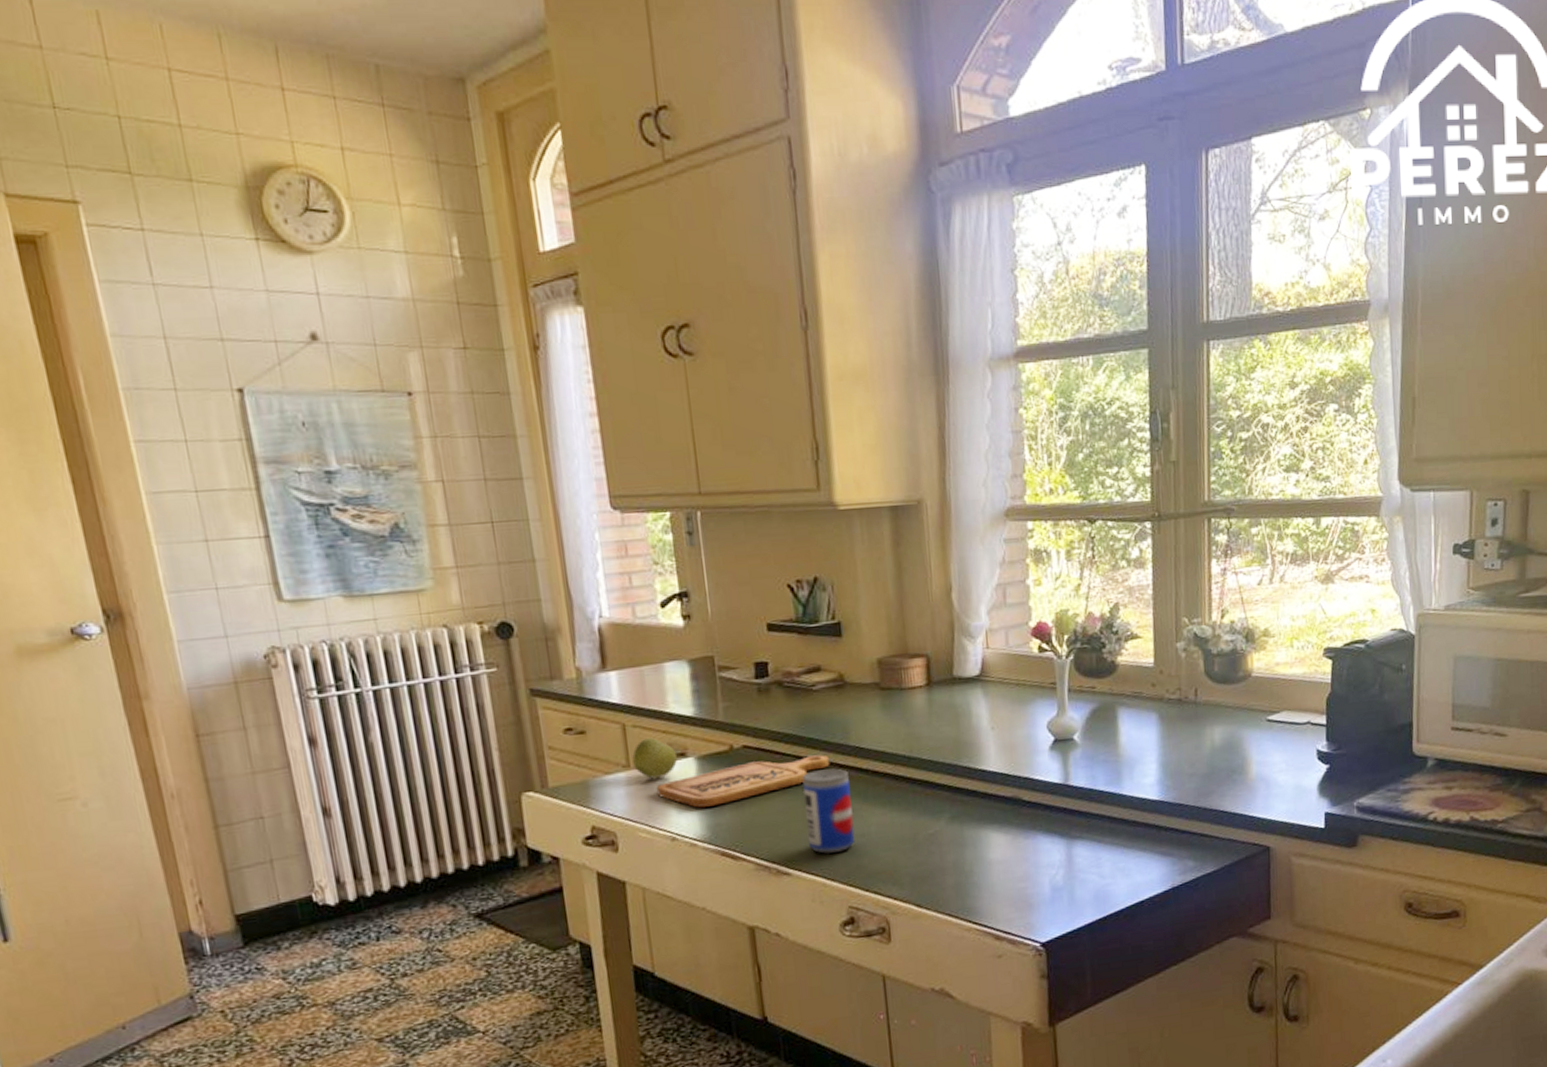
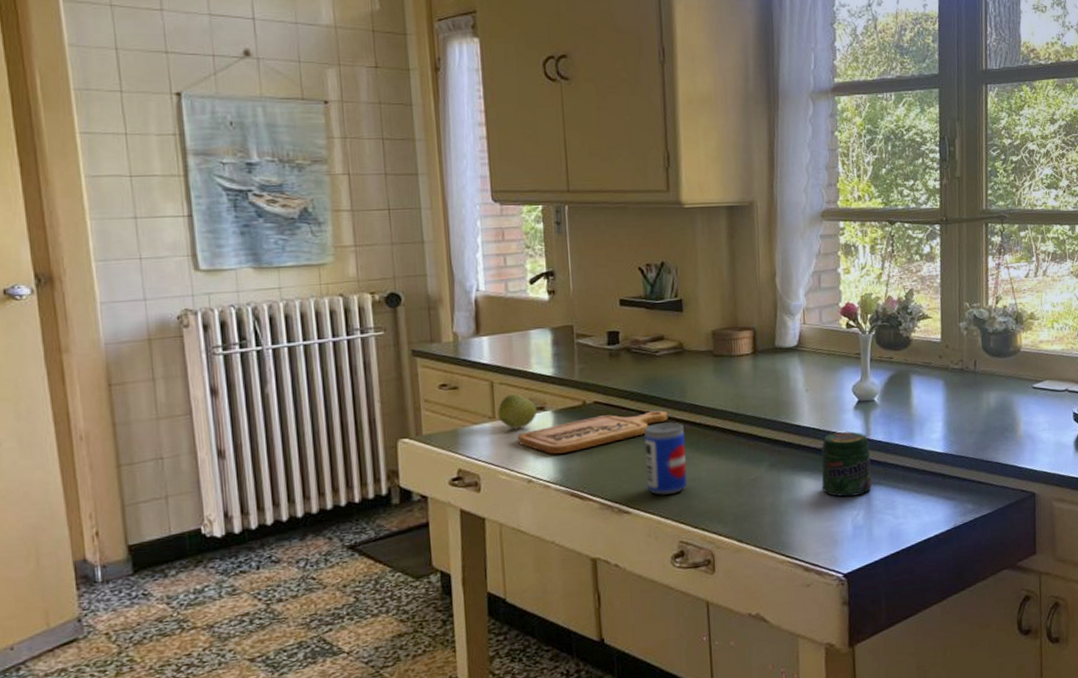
jar: none [1012,776,1072,854] -> present [821,431,871,497]

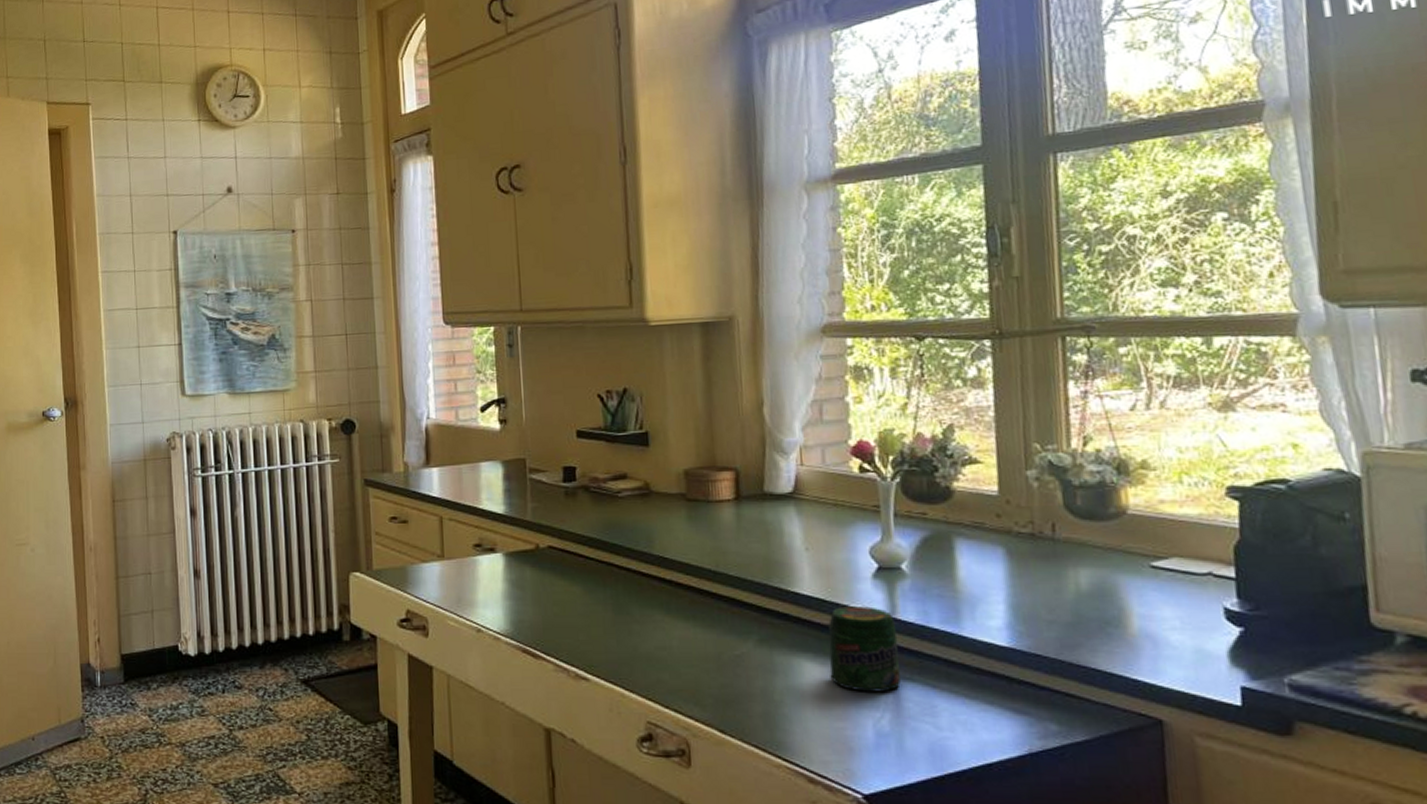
apple: present [498,393,538,429] -> none [447,531,488,570]
cutting board: present [517,410,669,454] -> none [466,561,633,602]
beer can: present [644,422,688,495] -> none [604,576,656,663]

